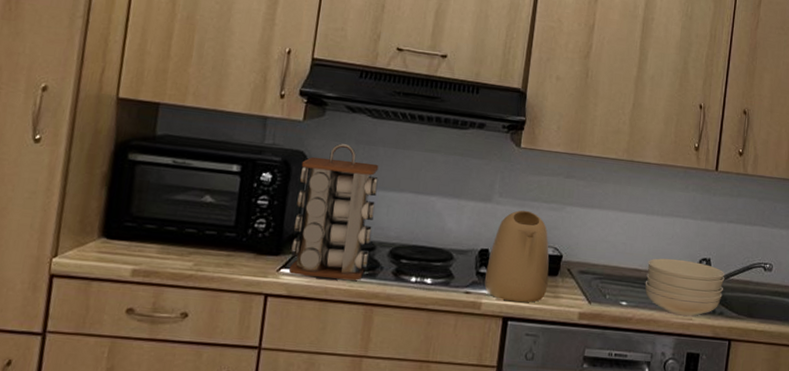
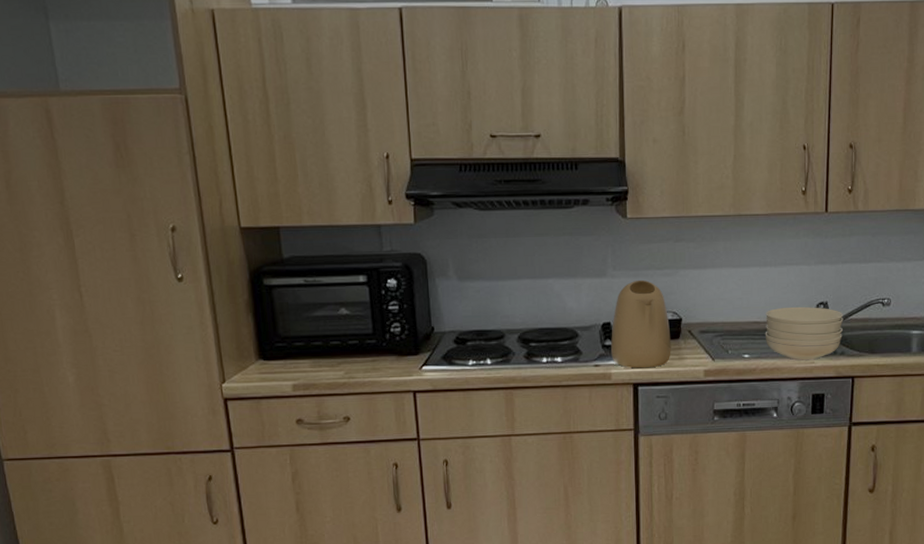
spice rack: present [288,143,379,281] -> none [421,240,501,371]

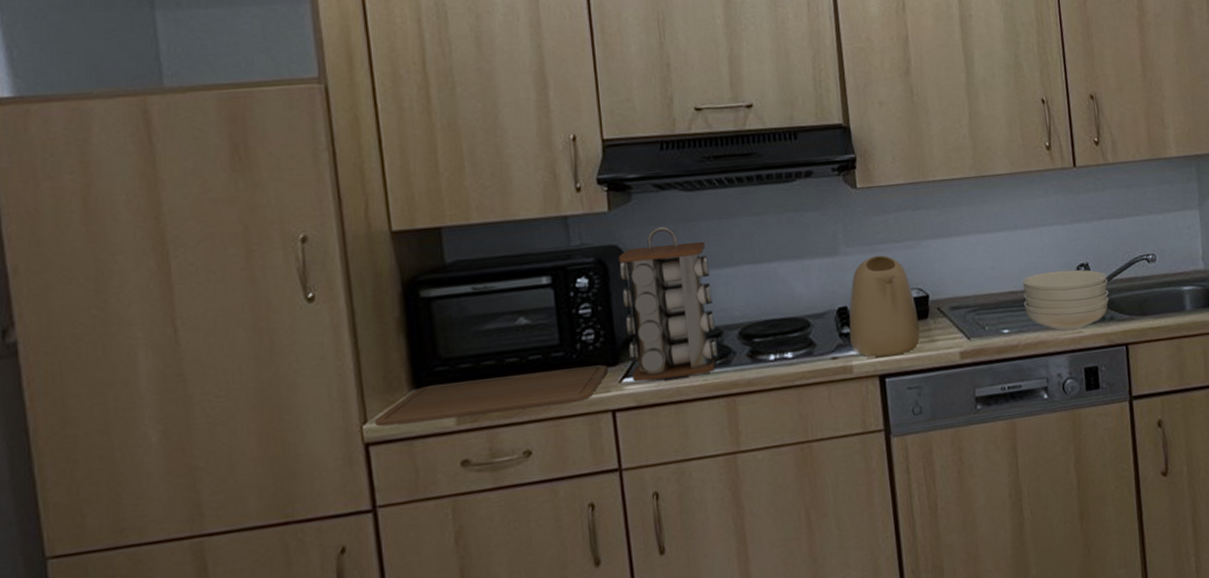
chopping board: none [231,353,411,387] -> present [375,364,609,427]
spice rack: none [421,240,501,371] -> present [618,227,719,382]

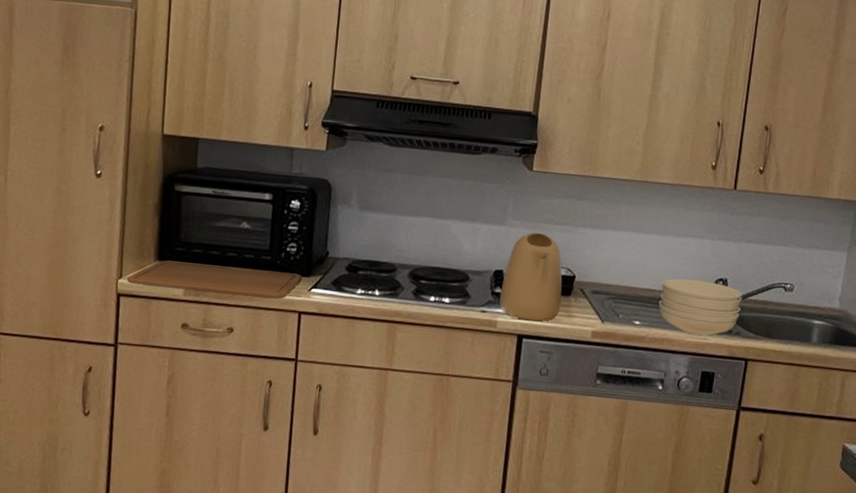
spice rack: present [618,227,719,382] -> none [318,171,397,300]

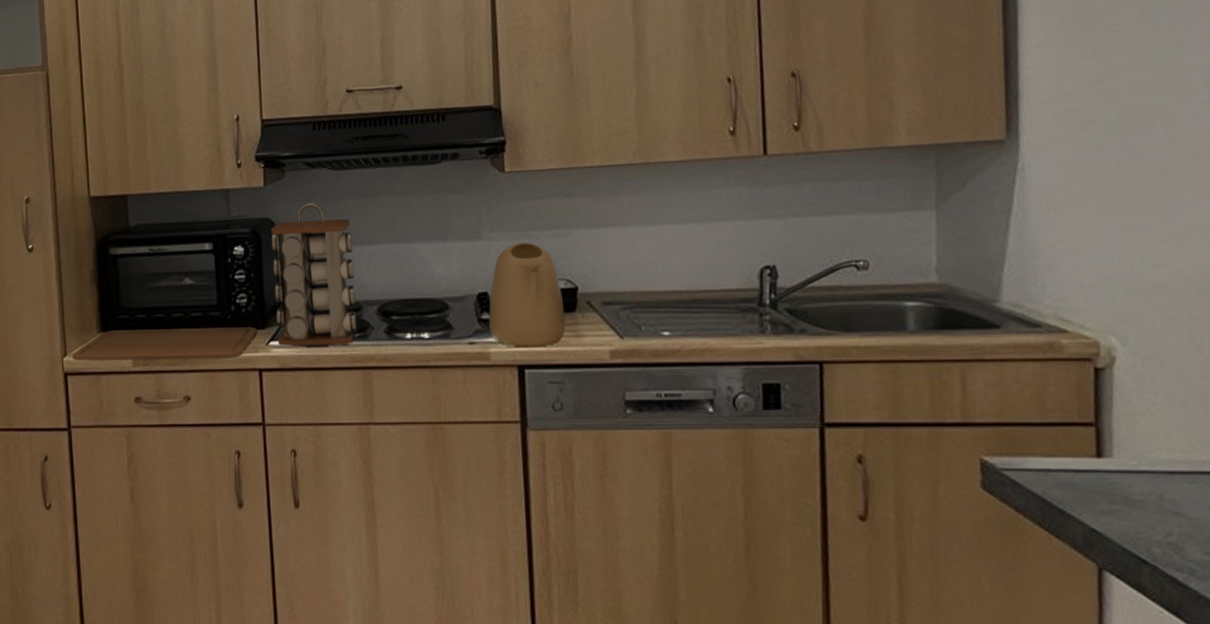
spice rack: none [318,171,397,300] -> present [270,203,358,347]
bowl: present [658,278,743,336] -> none [689,271,801,340]

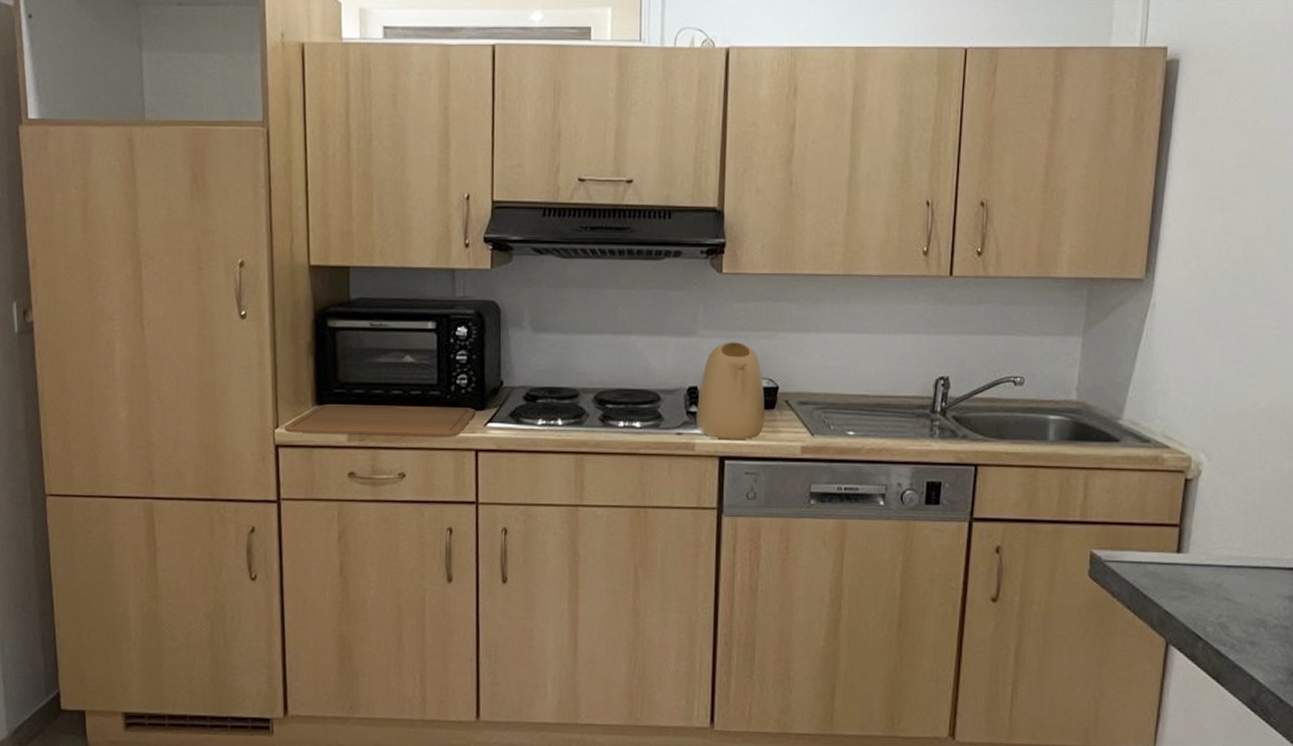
spice rack: present [270,203,358,347] -> none [494,289,575,430]

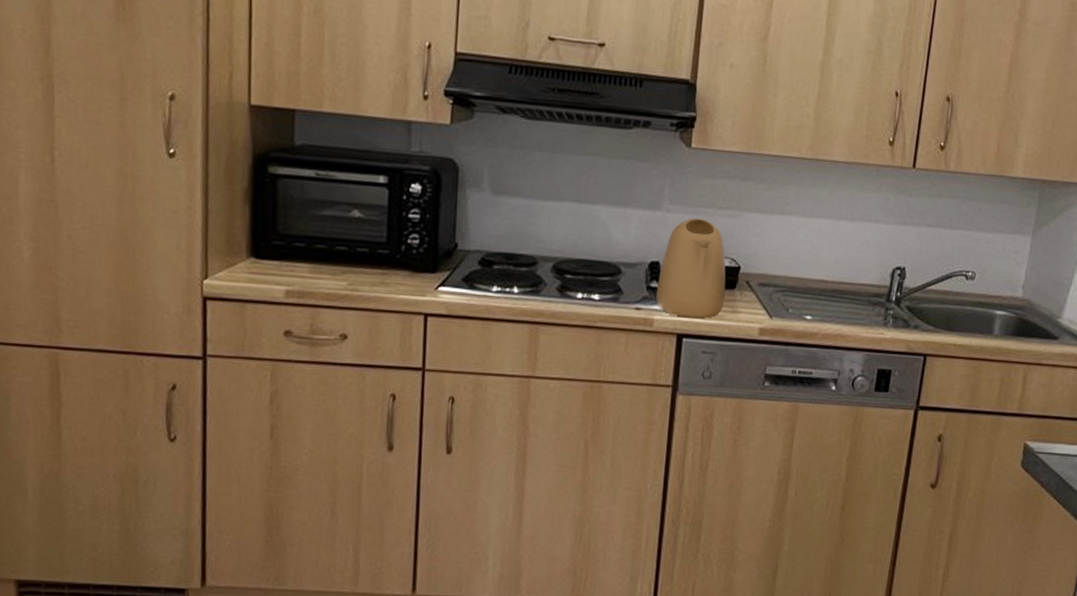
chopping board: present [285,404,476,438] -> none [215,256,427,300]

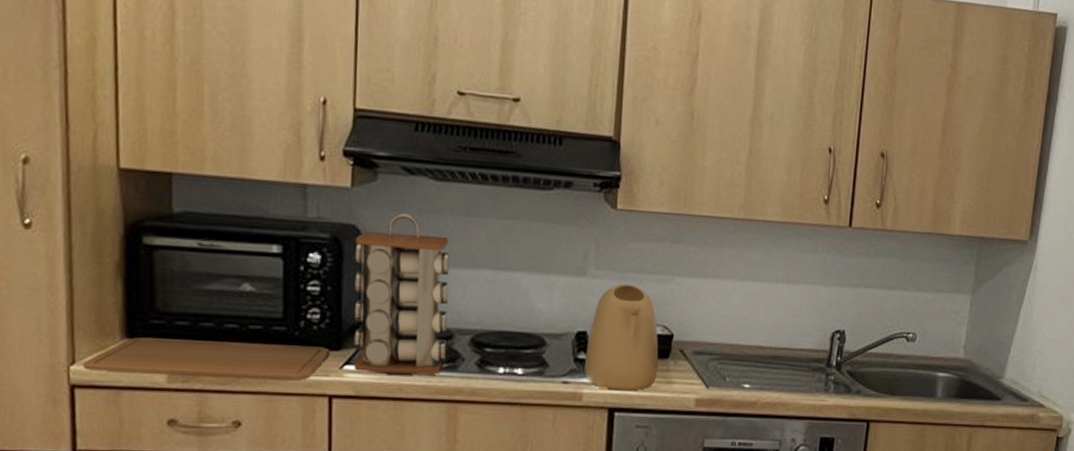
chopping board: none [215,256,427,300] -> present [83,337,330,381]
spice rack: none [447,149,537,298] -> present [353,213,451,375]

